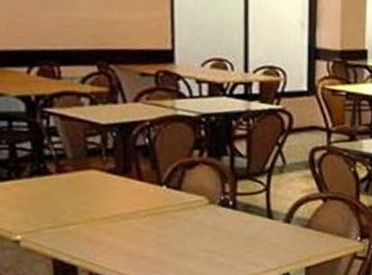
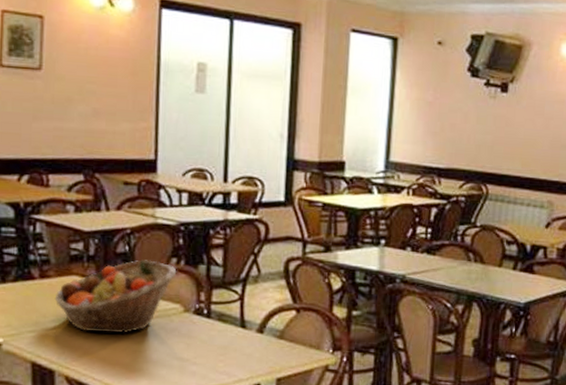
fruit basket: none [73,152,200,227] -> present [54,259,177,334]

